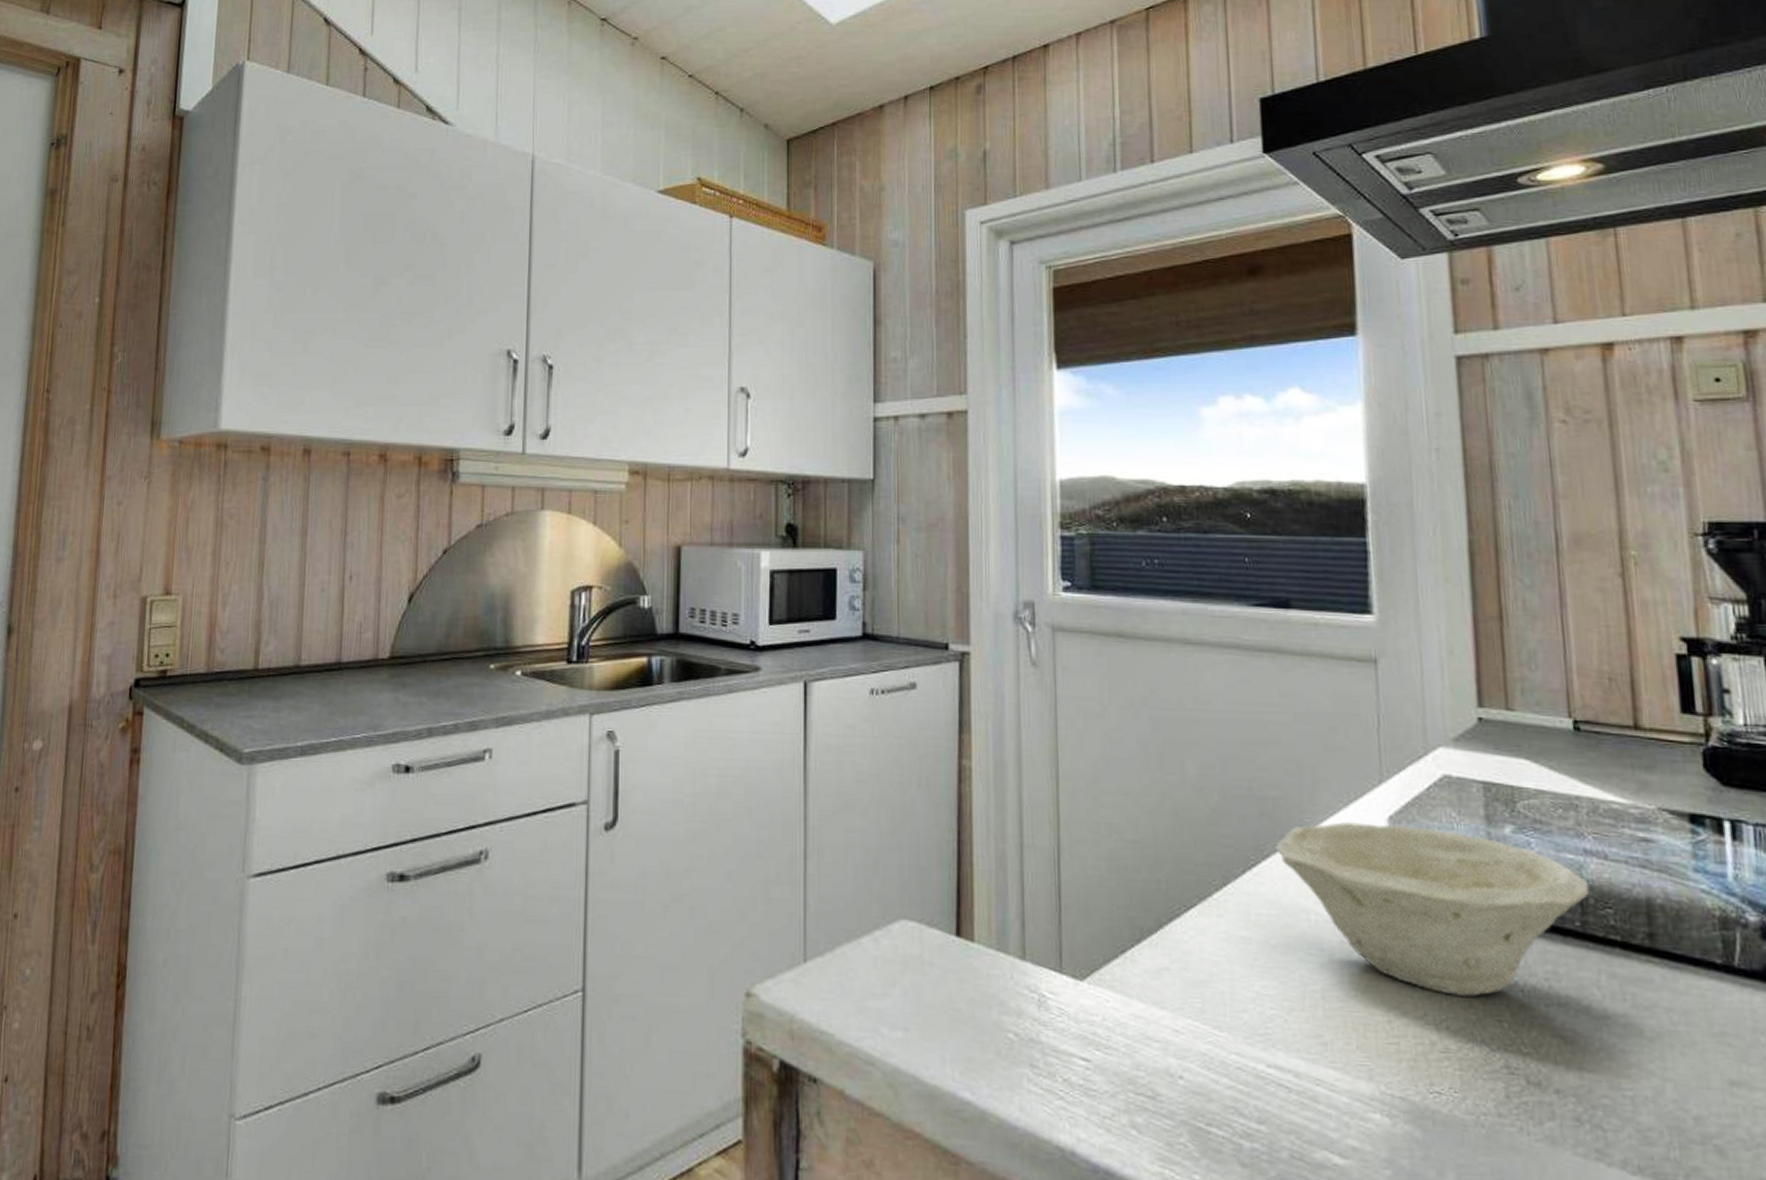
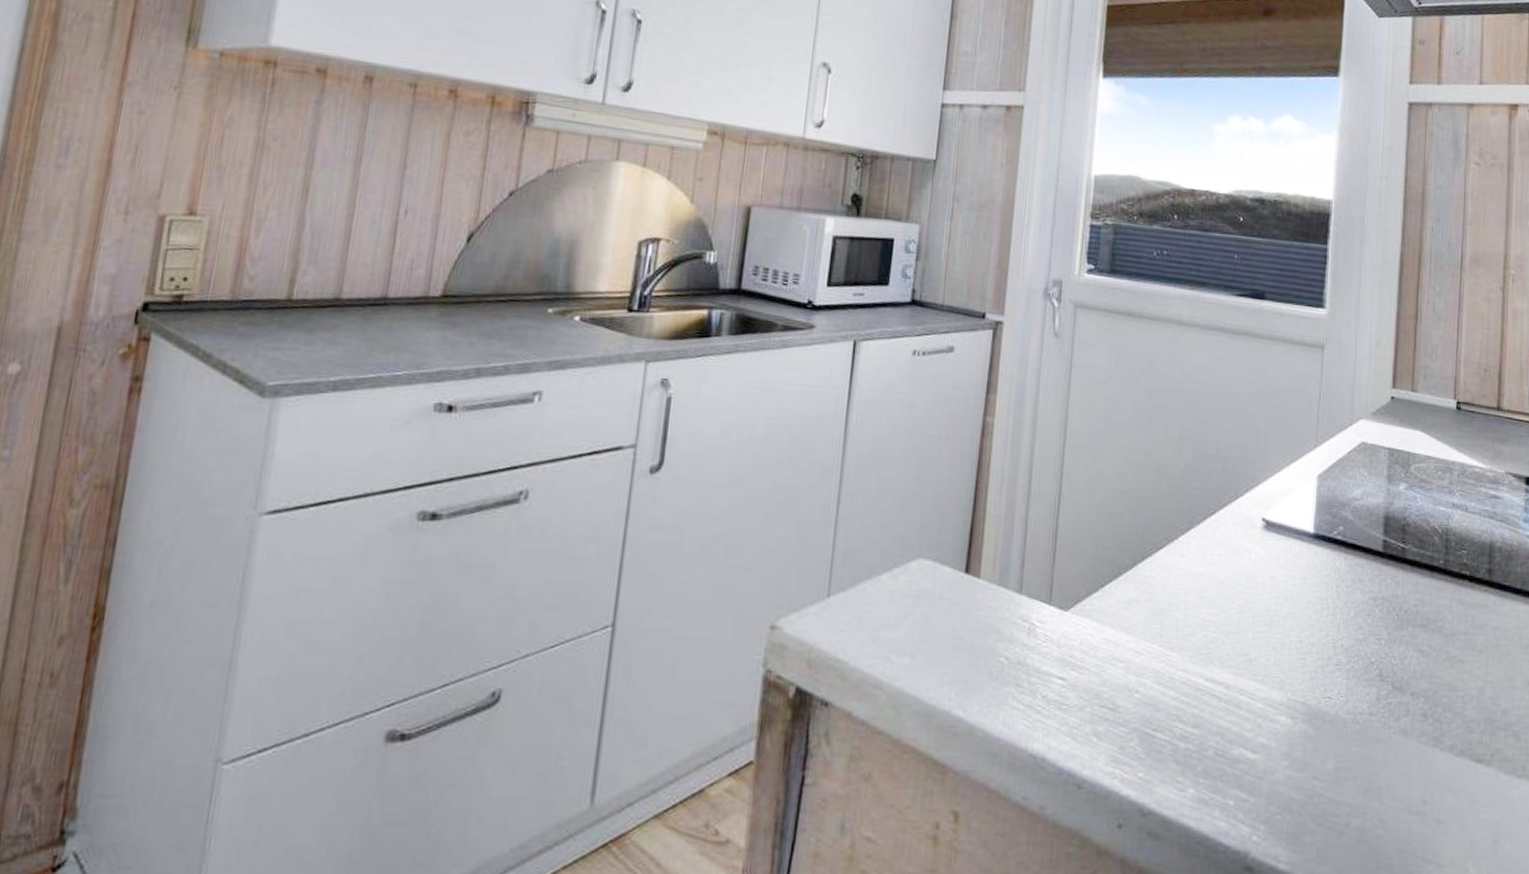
bowl: present [1276,822,1589,997] -> none [1232,478,1453,620]

